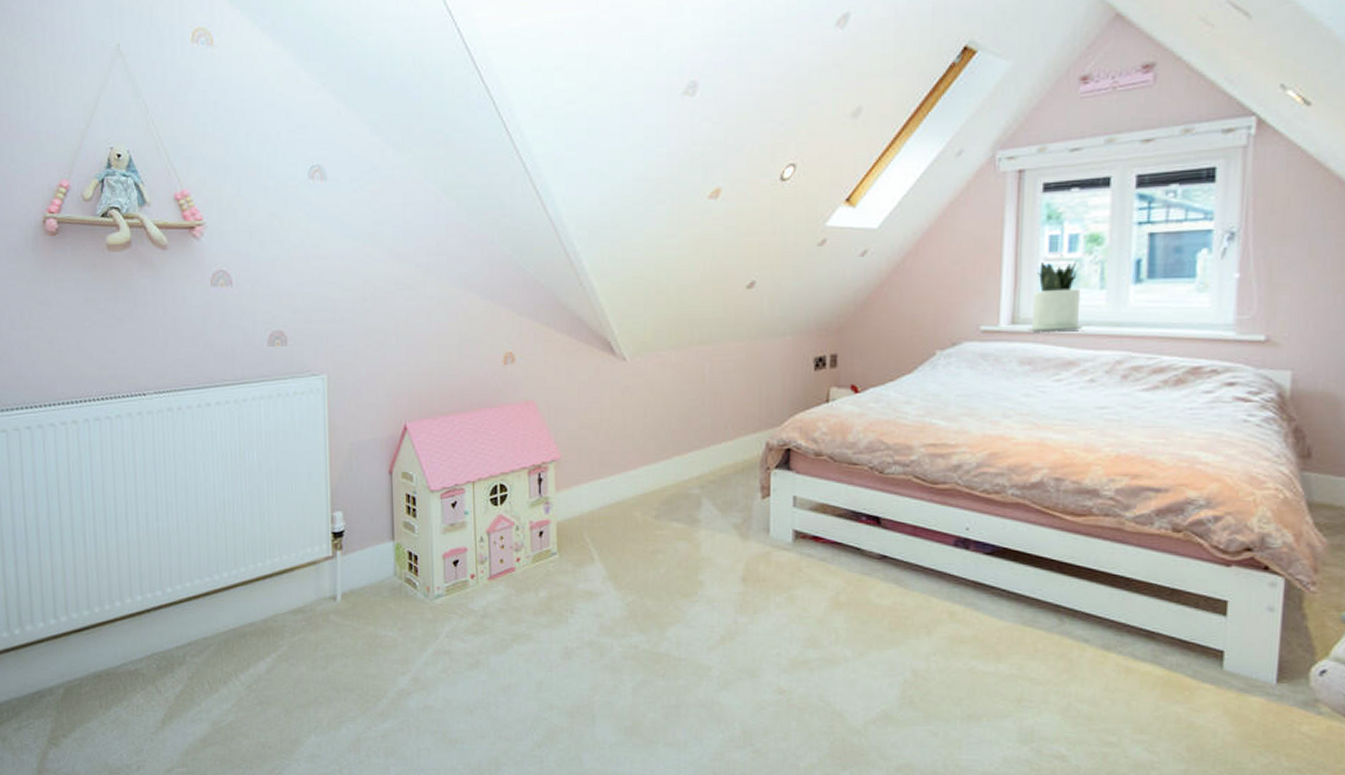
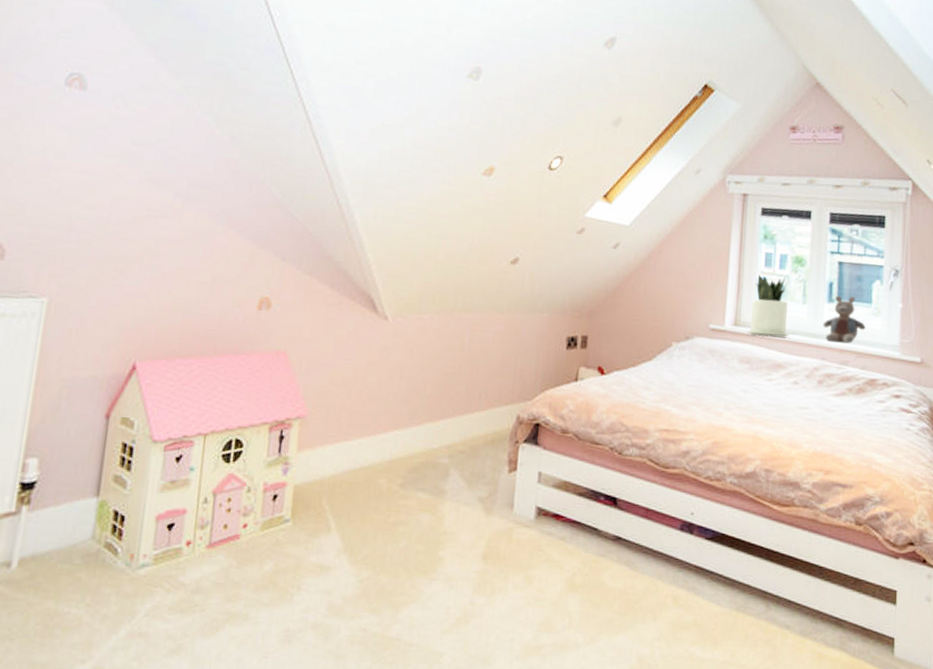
stuffed animal: none [1127,272,1187,329] -> present [823,295,866,344]

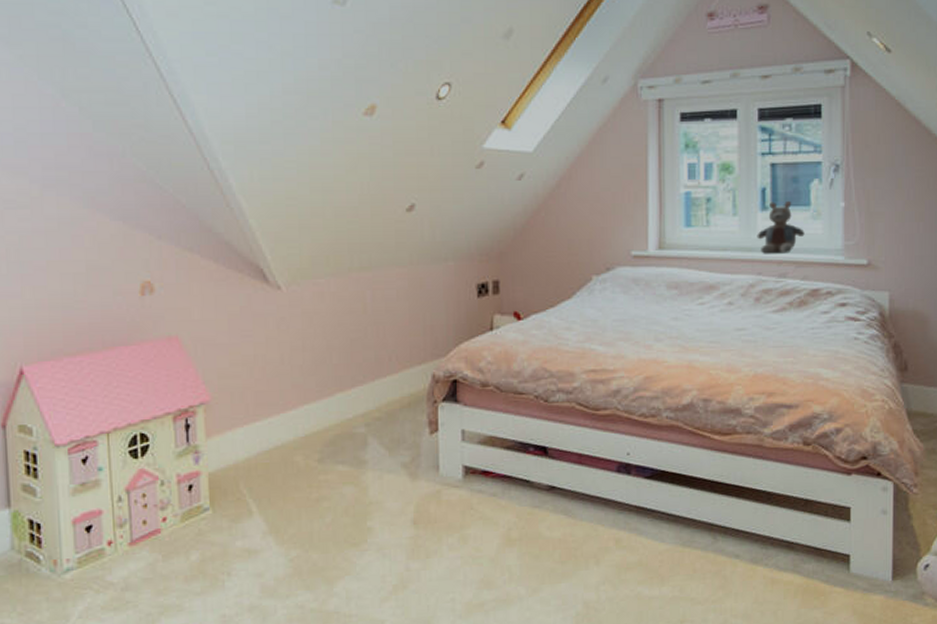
planter: present [747,274,790,338] -> none [673,188,721,257]

